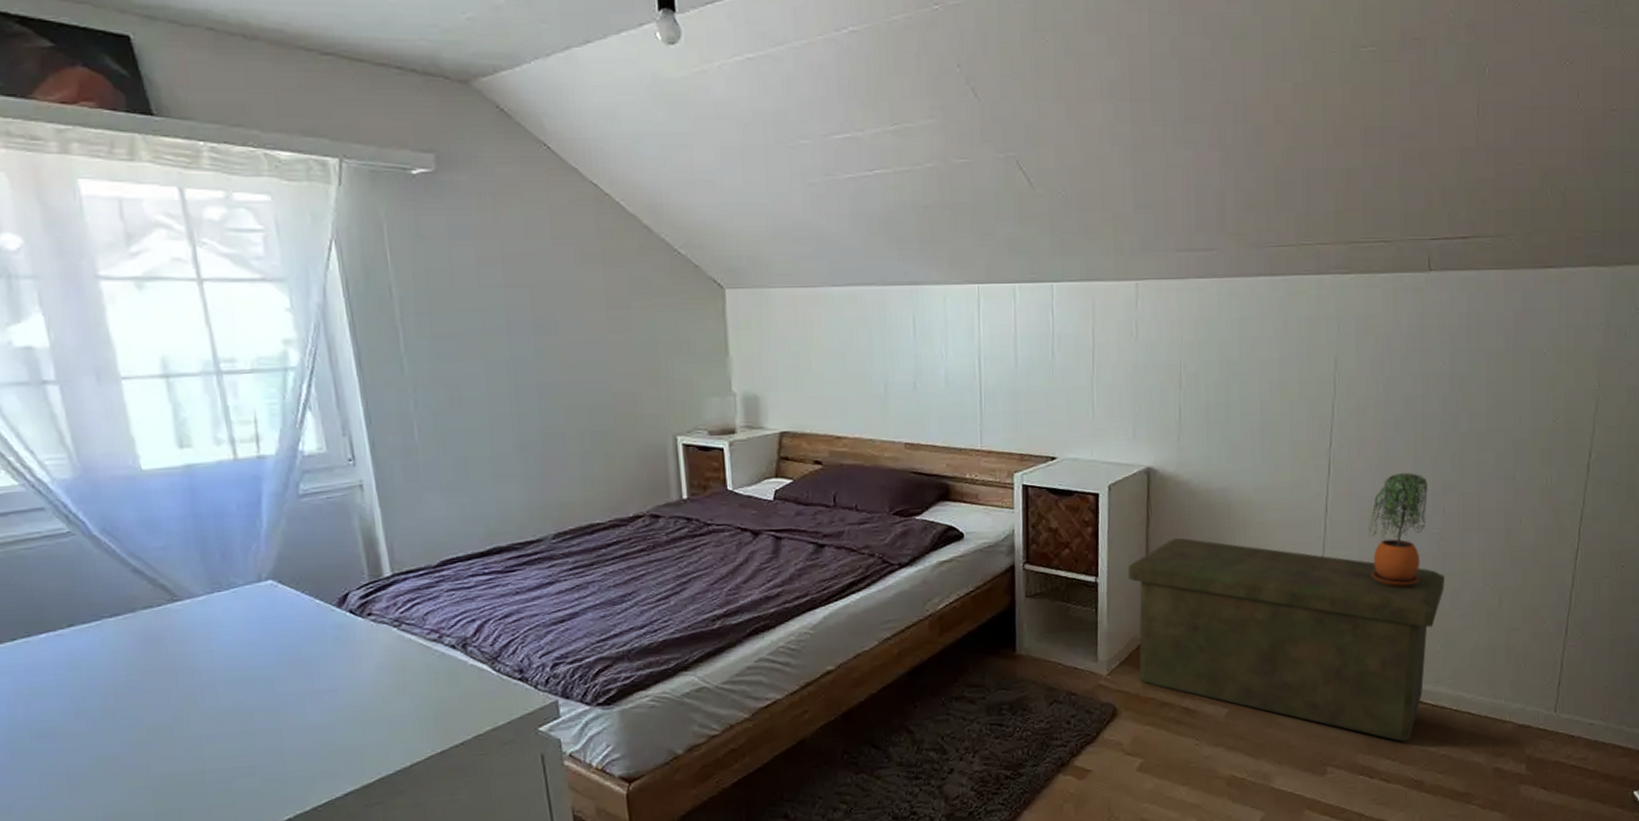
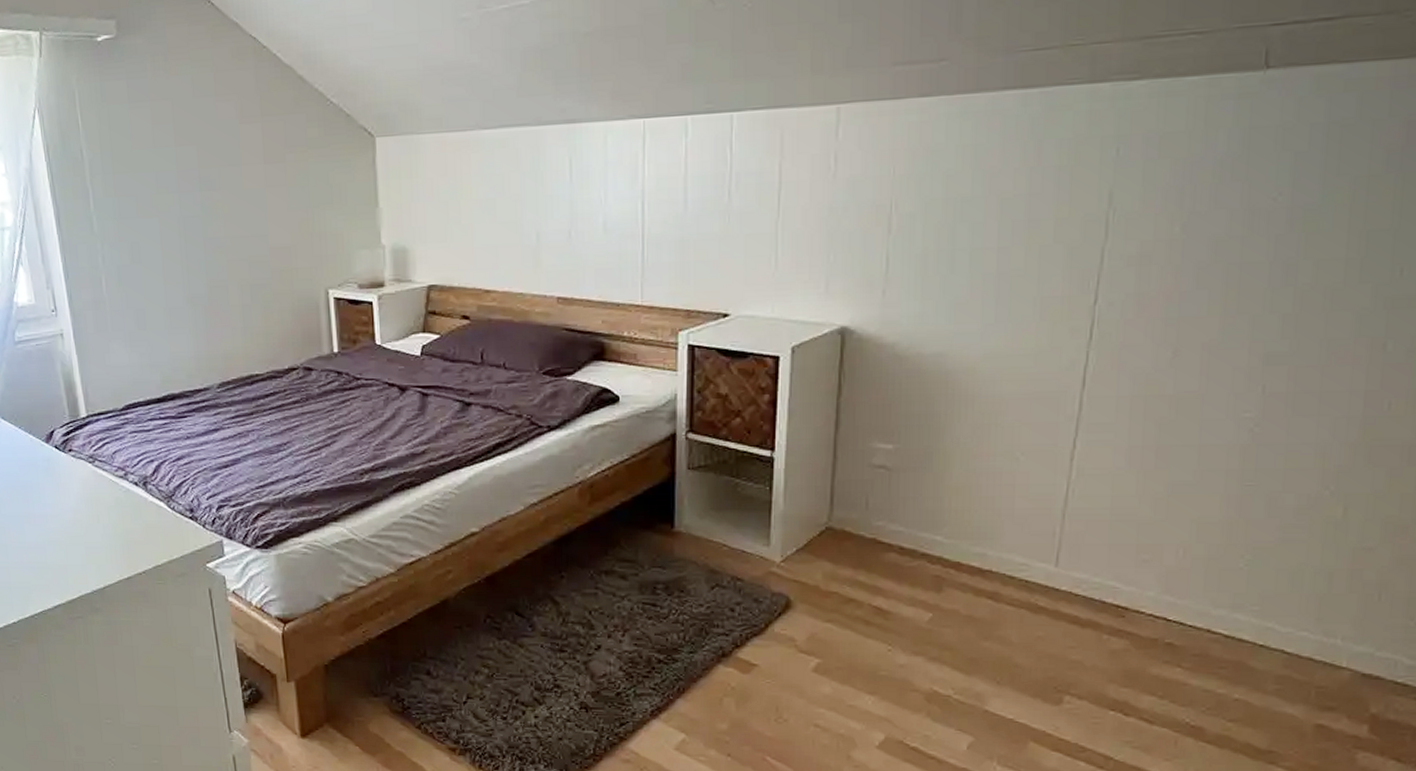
storage bench: present [1128,537,1445,742] -> none [812,410,1258,676]
potted plant: present [1368,473,1428,588] -> none [1143,338,1241,485]

